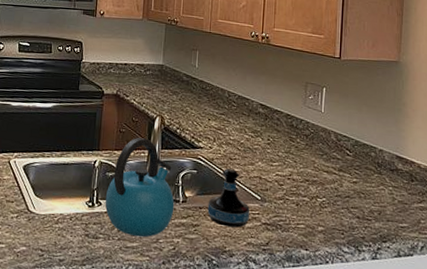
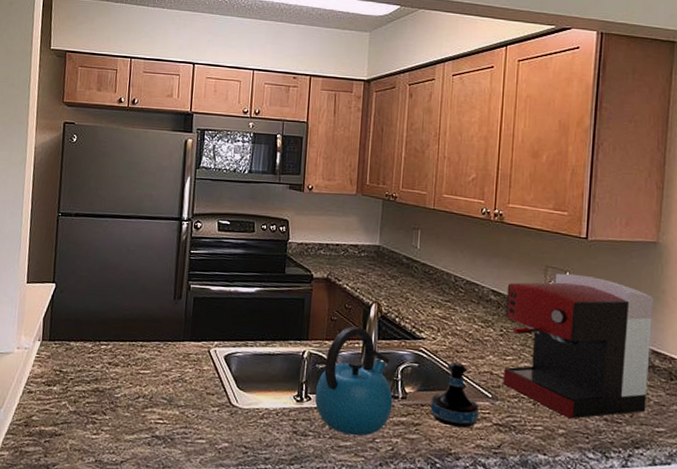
coffee maker: none [270,88,397,218] -> present [503,273,654,419]

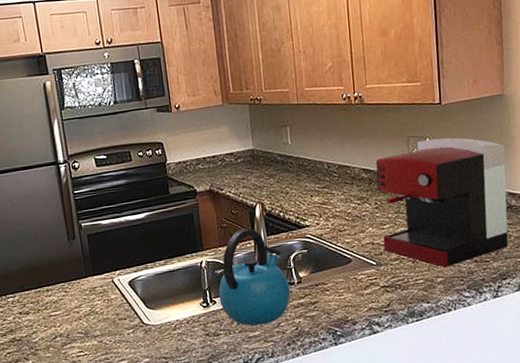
tequila bottle: present [430,362,479,428] -> none [323,240,367,298]

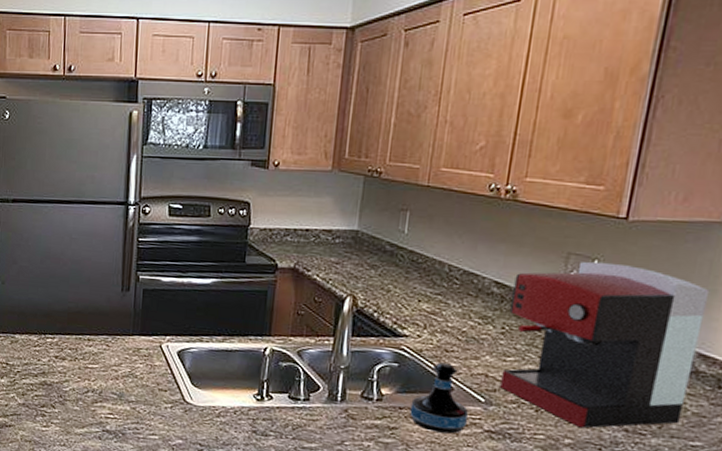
kettle: present [218,228,291,326] -> none [277,322,367,438]
tequila bottle: none [323,240,367,298] -> present [410,362,468,434]

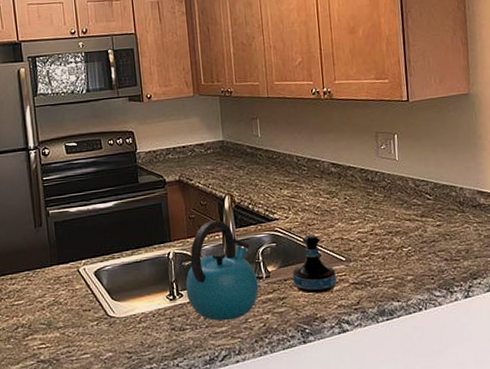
kettle: none [277,322,367,438] -> present [185,220,259,321]
coffee maker: present [500,261,710,429] -> none [345,134,478,265]

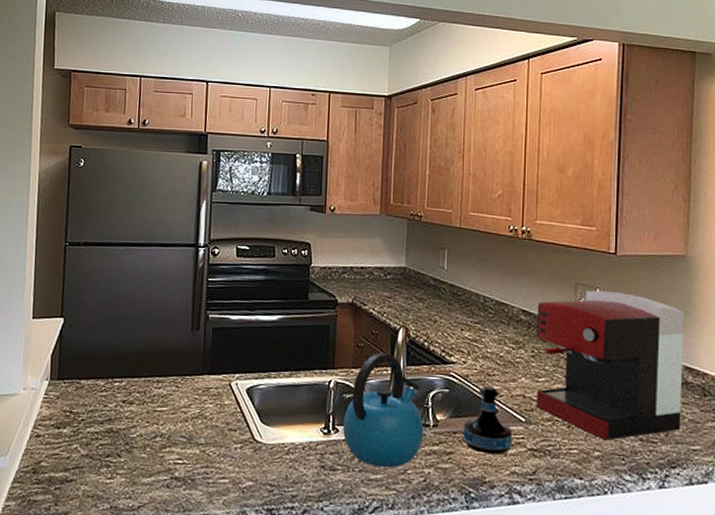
coffee maker: none [345,134,478,265] -> present [536,290,685,441]

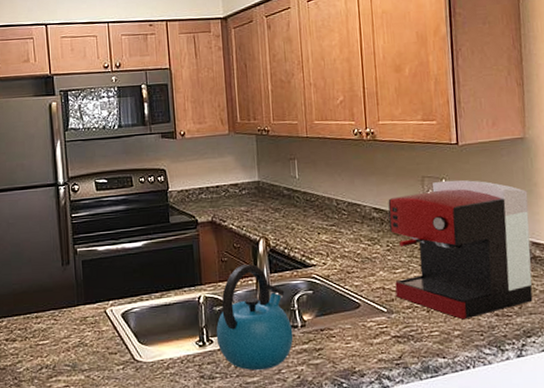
tequila bottle: present [463,386,512,455] -> none [329,283,377,346]

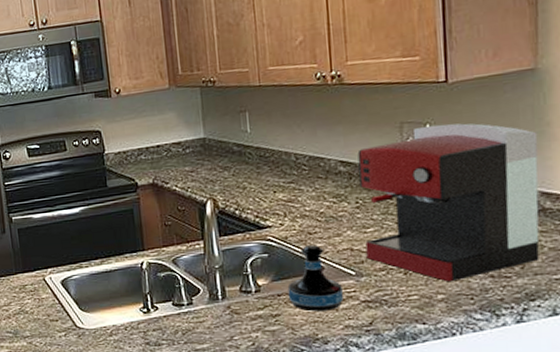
kettle: present [216,264,294,371] -> none [161,227,247,338]
tequila bottle: none [329,283,377,346] -> present [287,245,343,312]

